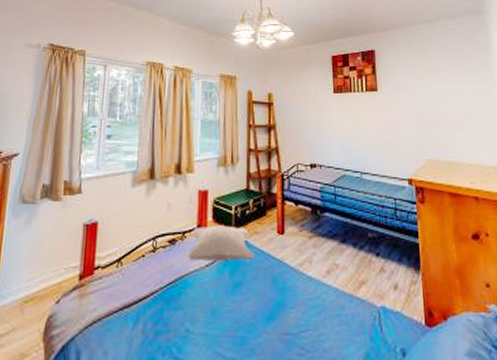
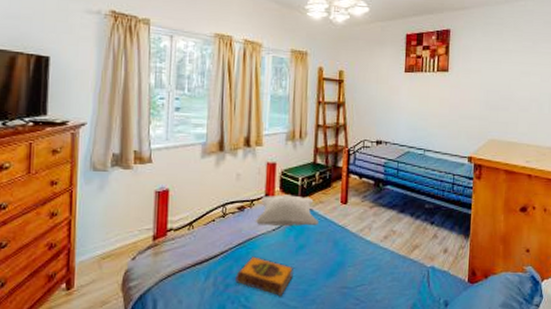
hardback book: none [166,297,229,346] -> present [235,256,293,297]

